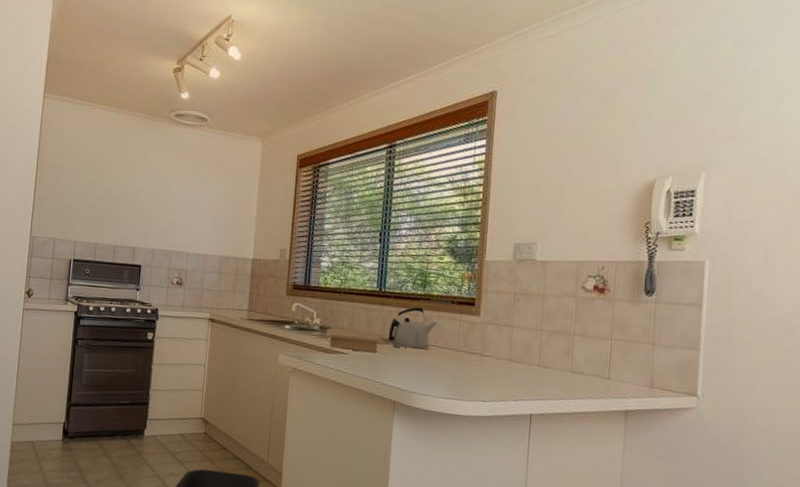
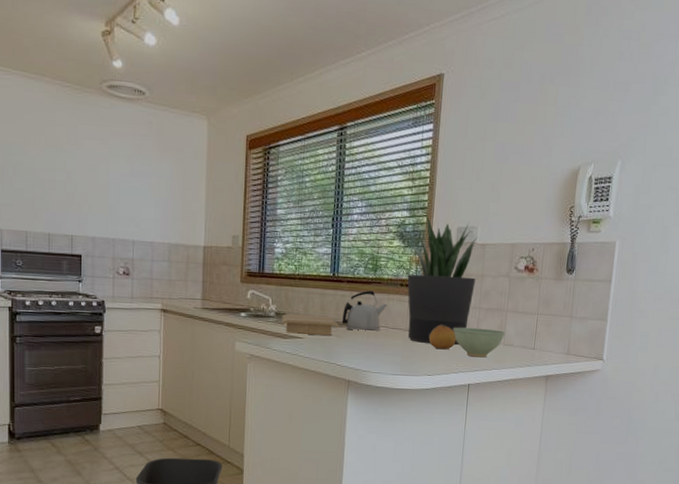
planter: none [459,229,537,369] -> present [407,214,477,345]
fruit: none [483,346,515,374] -> present [428,325,456,350]
bowl: none [510,349,573,386] -> present [452,327,506,358]

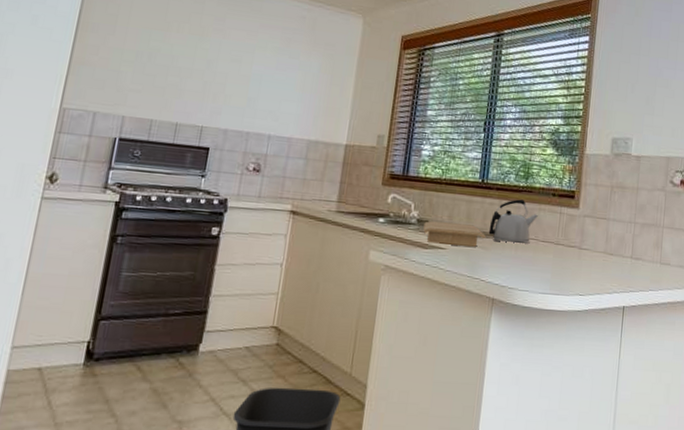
planter: present [407,214,477,345] -> none [559,123,632,262]
fruit: present [428,325,456,350] -> none [581,239,611,267]
bowl: present [452,327,506,358] -> none [606,242,662,277]

